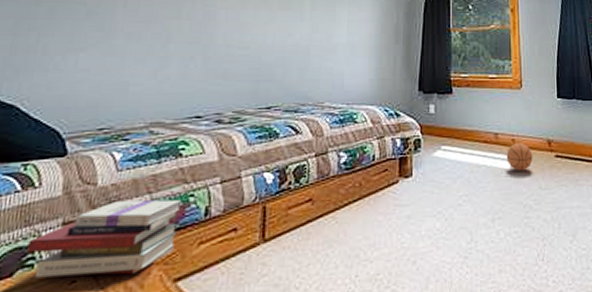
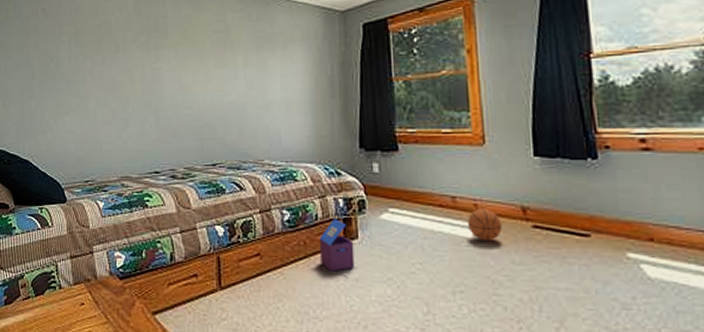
books: present [27,199,182,278] -> none [50,241,152,304]
toy box: none [375,158,408,216] -> present [320,219,355,279]

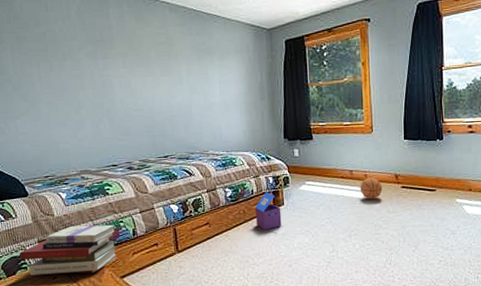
books: none [50,241,152,304] -> present [19,224,117,276]

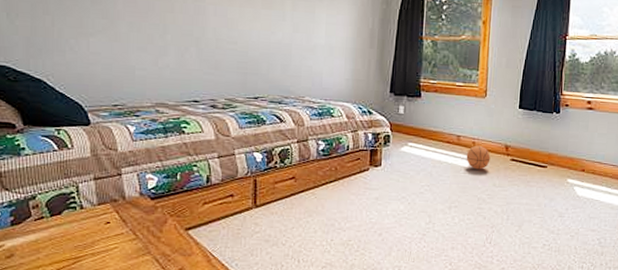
books: present [19,224,117,276] -> none [69,164,187,222]
toy box: present [255,192,282,234] -> none [348,150,378,197]

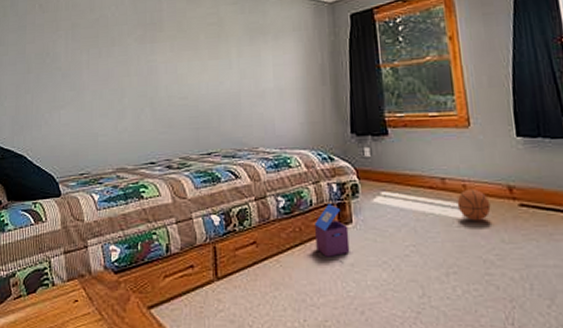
toy box: none [348,150,378,197] -> present [315,204,350,264]

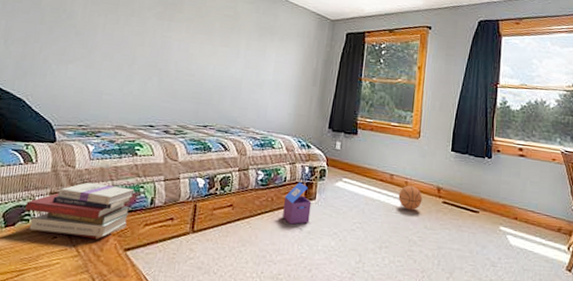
books: none [43,235,147,300] -> present [25,182,135,240]

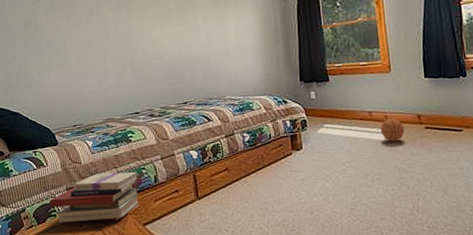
toy box: present [282,182,312,231] -> none [274,136,301,180]

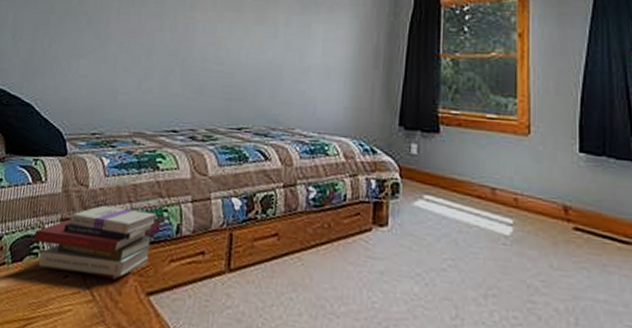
basketball: present [380,118,405,142] -> none [506,203,542,241]

